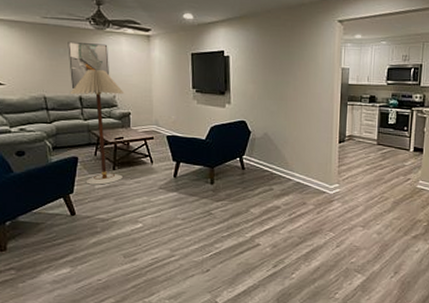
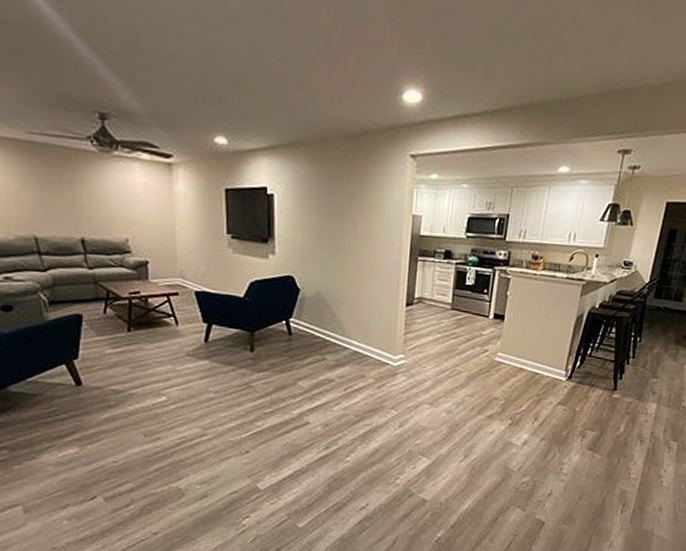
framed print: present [68,41,109,89] -> none [63,166,119,228]
floor lamp: present [70,70,124,185] -> none [68,204,140,350]

